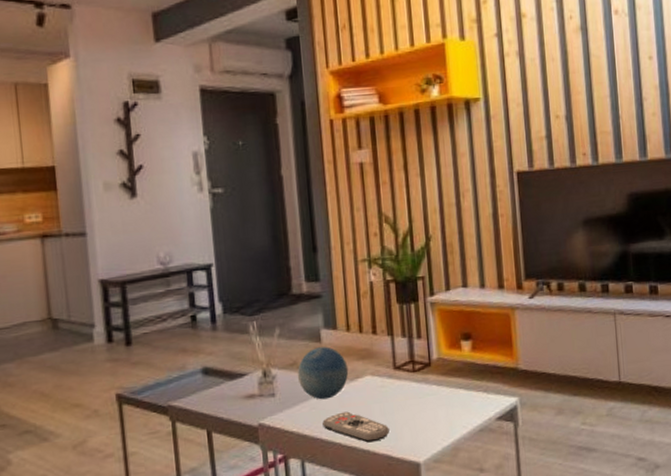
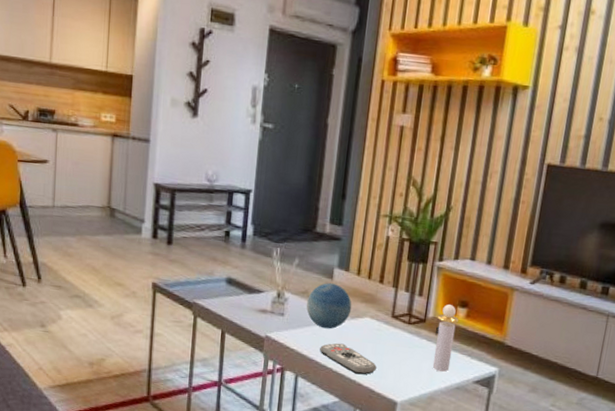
perfume bottle: none [443,339,468,417] -> present [432,304,459,372]

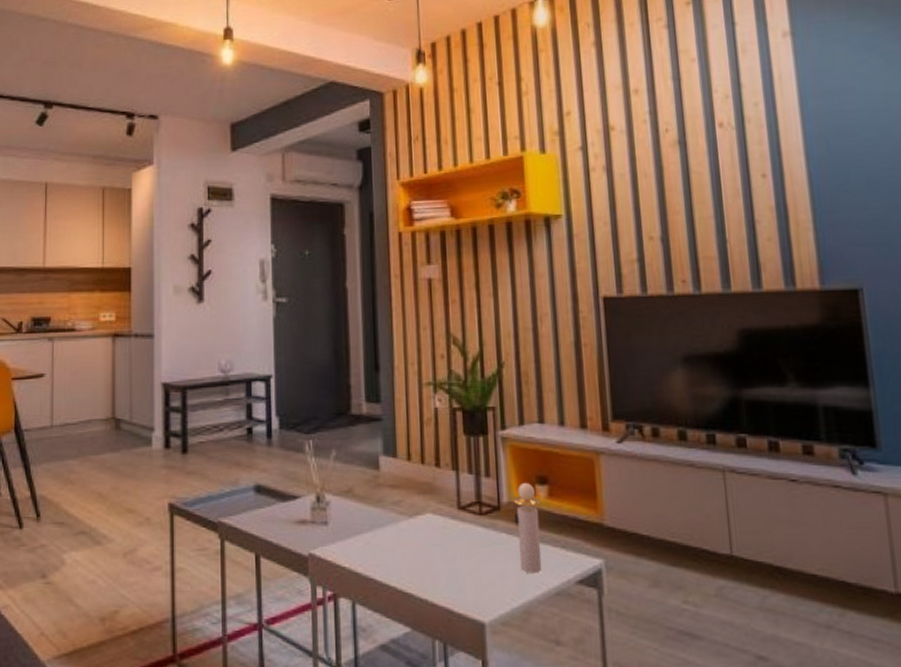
decorative ball: present [306,283,352,329] -> none [352,475,408,535]
remote control: present [320,342,377,375] -> none [377,551,451,591]

